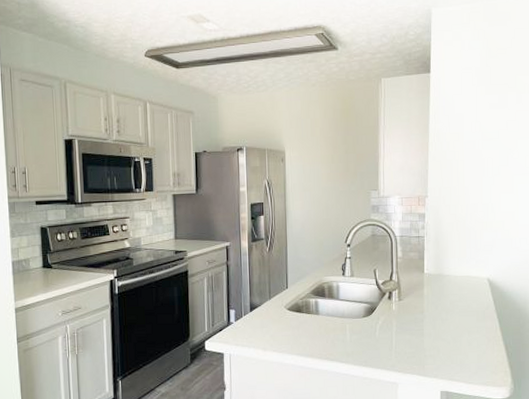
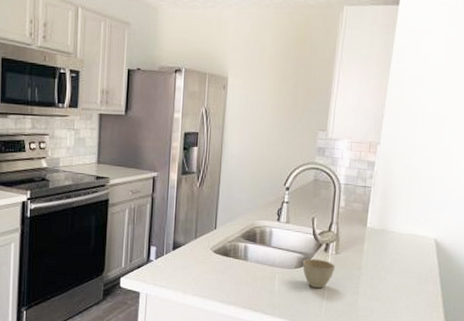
cup: none [370,306,400,334] -> present [303,258,336,289]

